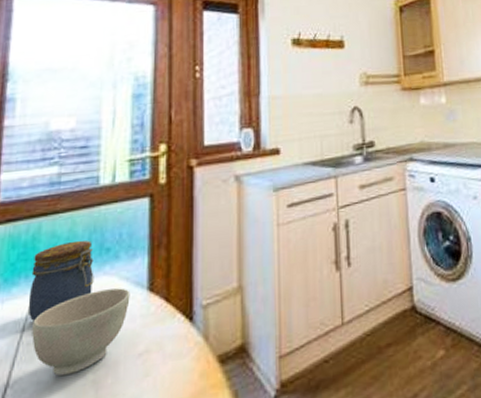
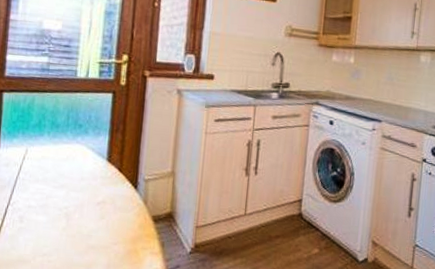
jar: present [28,240,94,321] -> none [24,114,70,165]
bowl: present [32,288,130,376] -> none [26,153,95,206]

